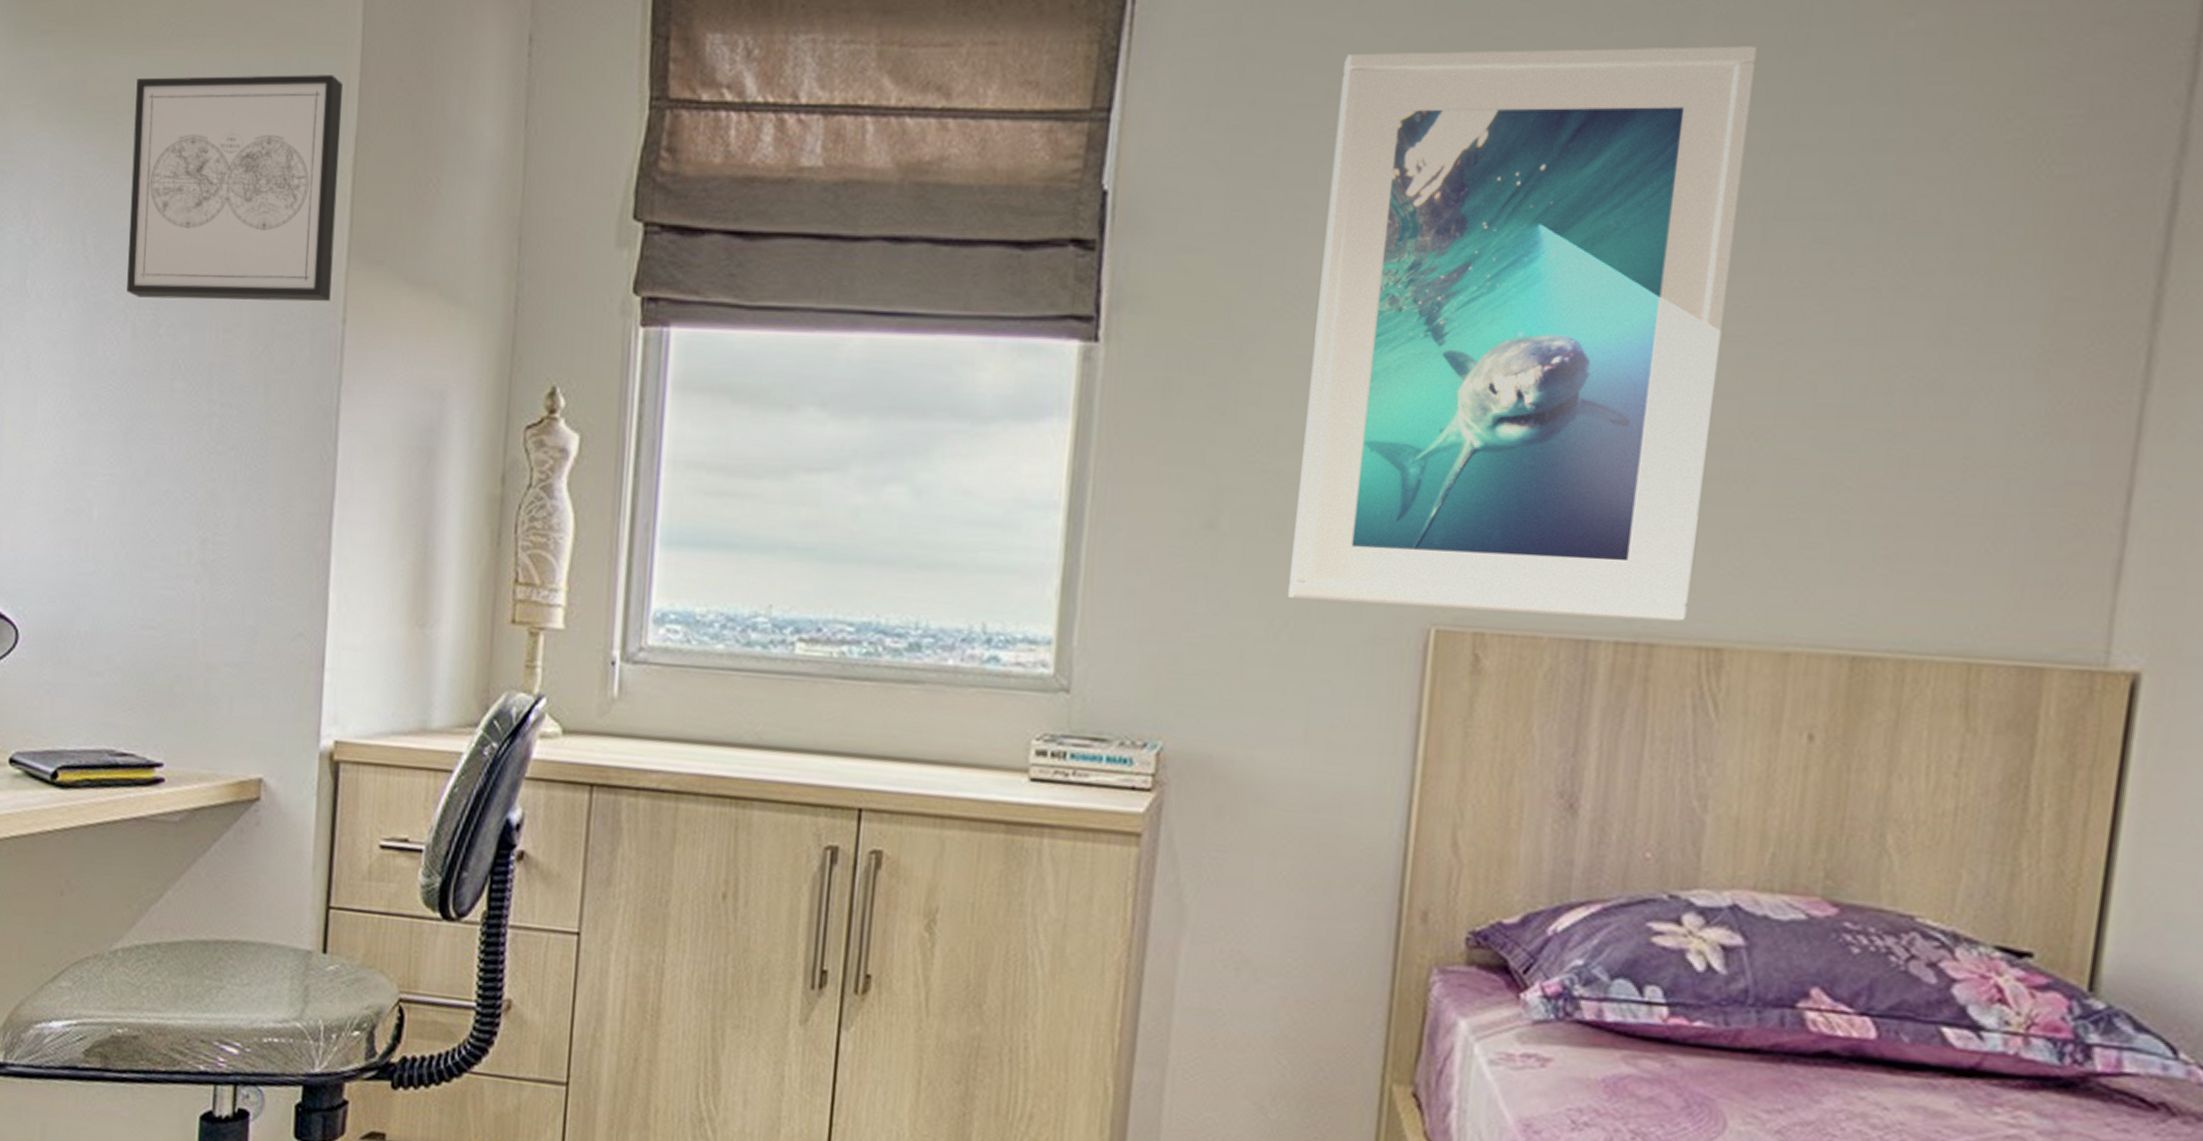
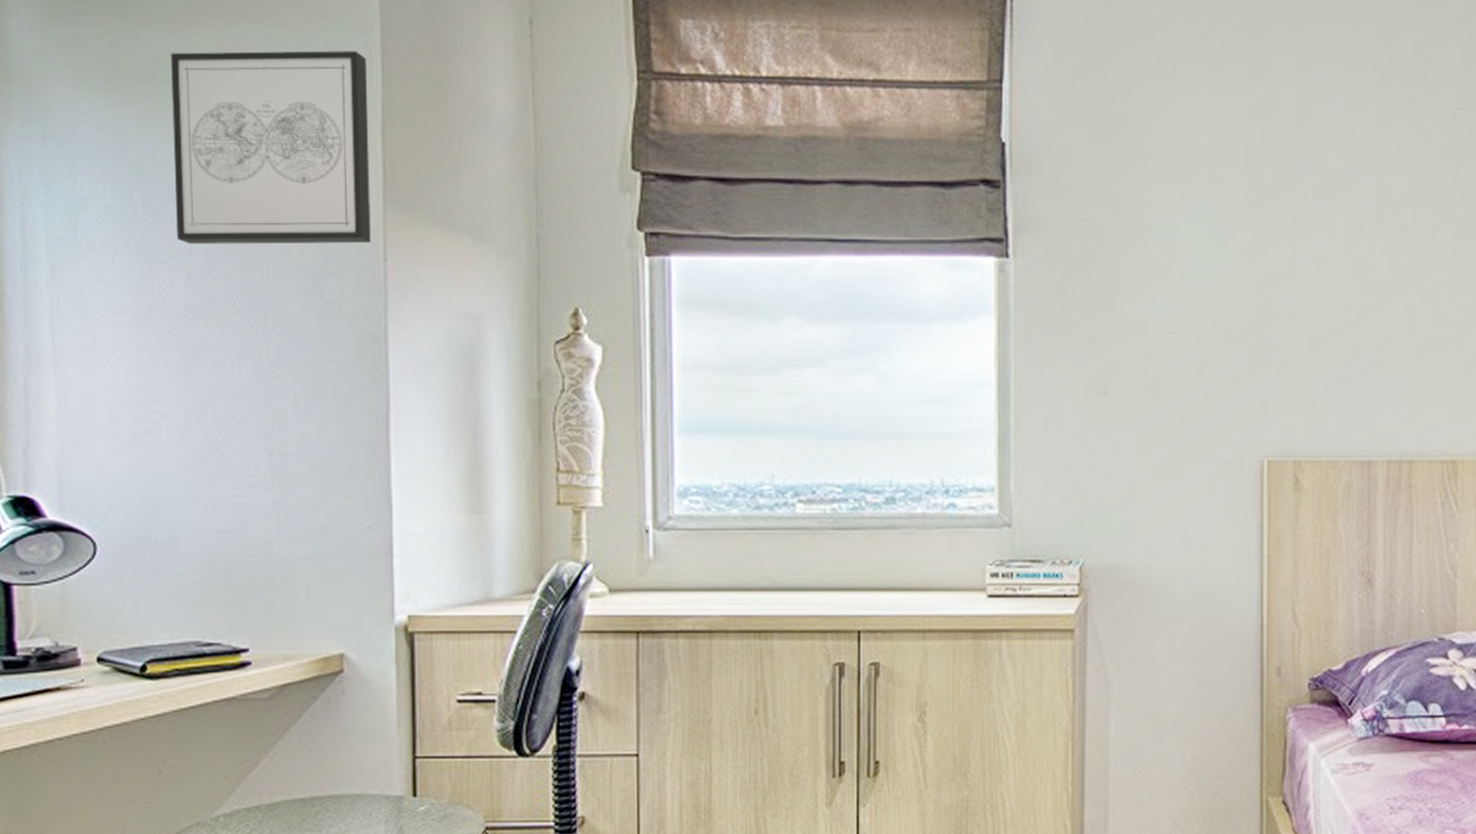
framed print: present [1288,46,1758,622] -> none [1163,37,1441,444]

